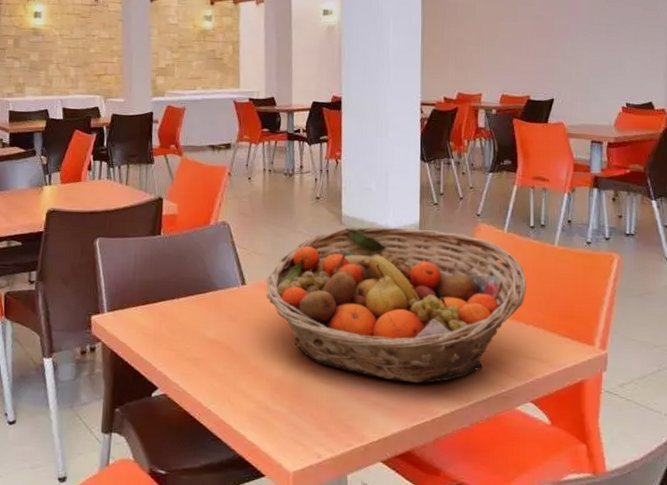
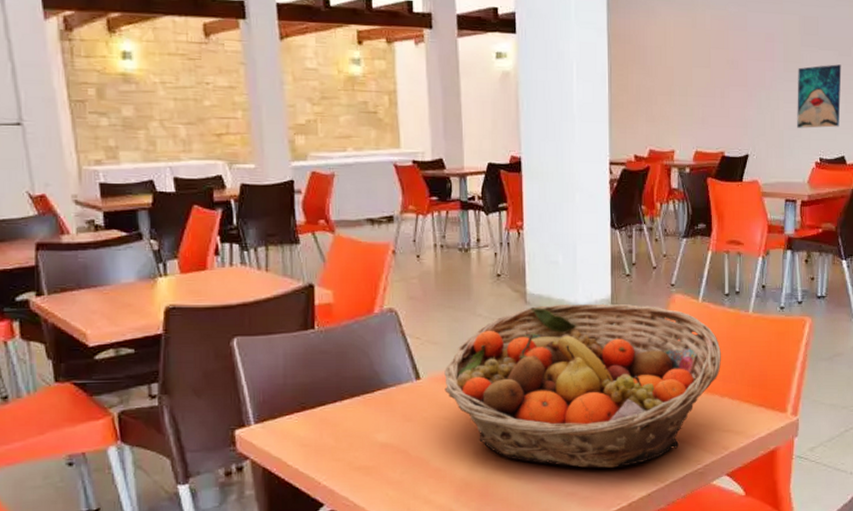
wall art: none [602,18,648,76] -> present [797,64,842,128]

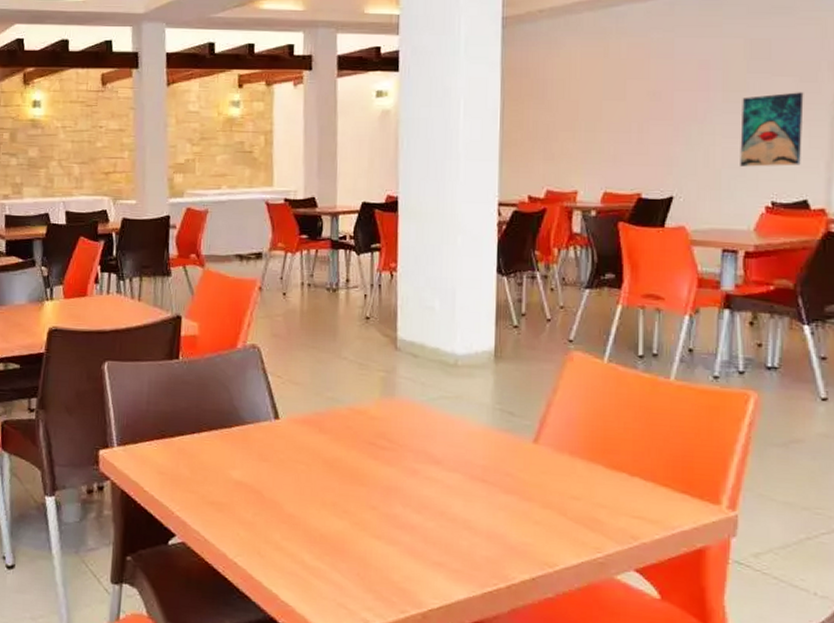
fruit basket: present [444,303,722,469] -> none [303,352,633,543]

